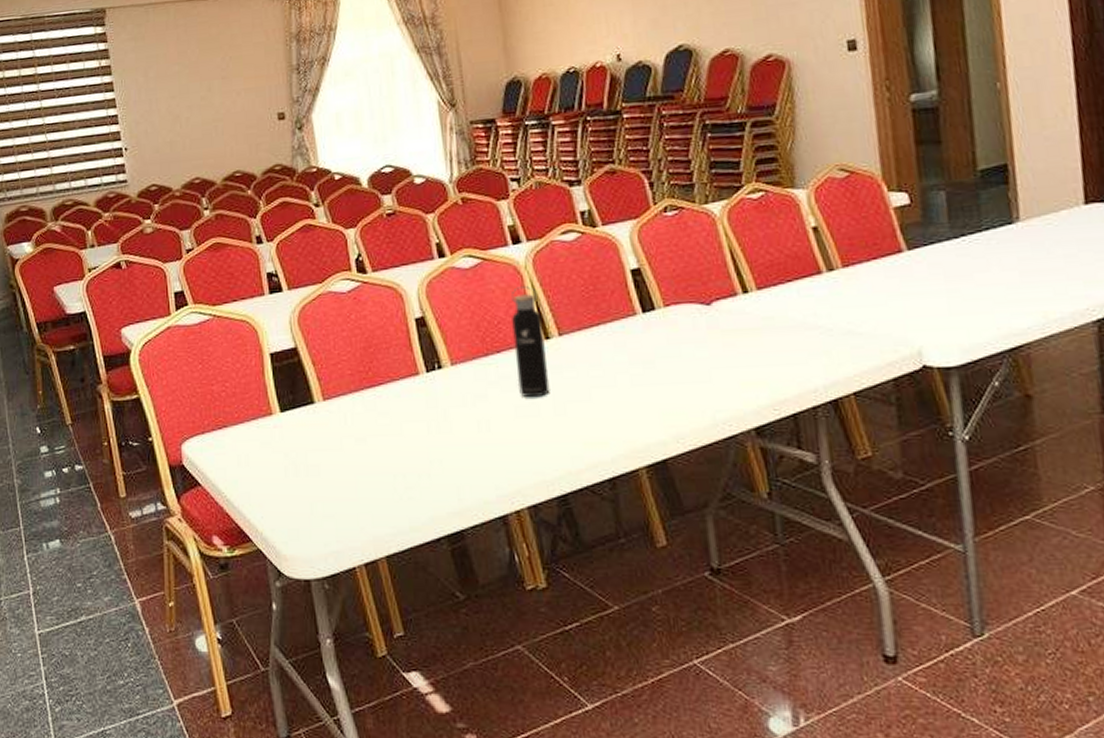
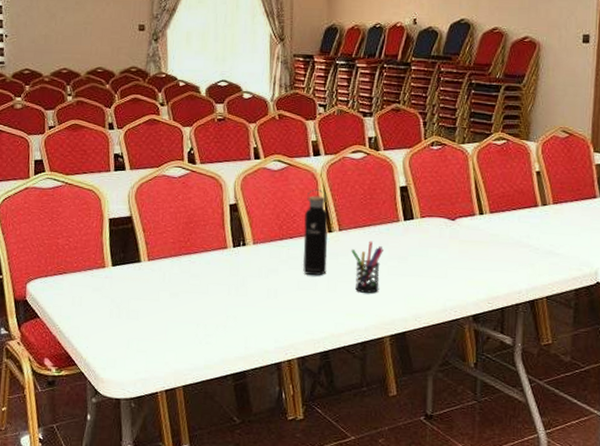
pen holder: none [578,344,623,413] -> present [351,241,384,293]

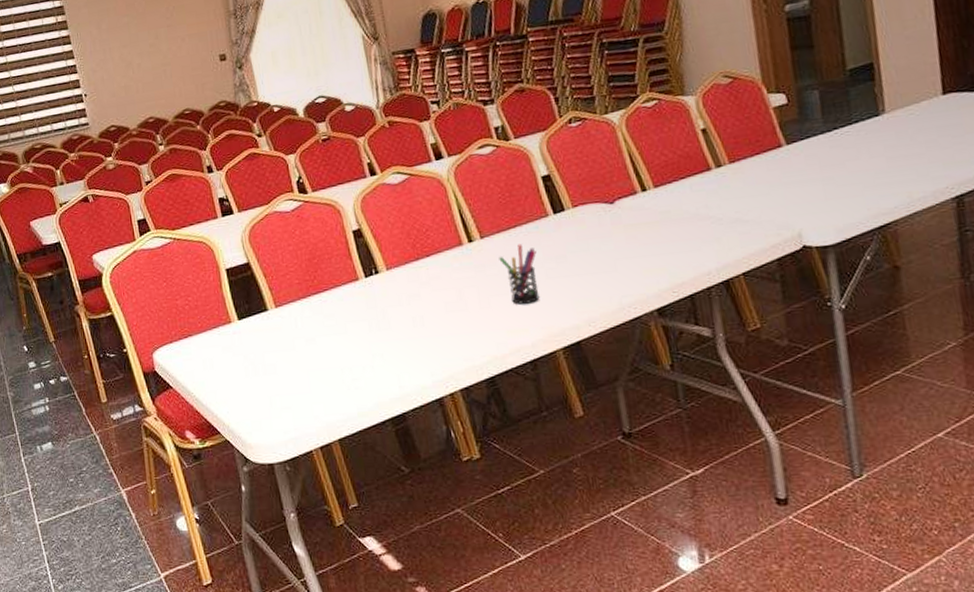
water bottle: present [302,189,328,276] -> none [437,196,475,295]

